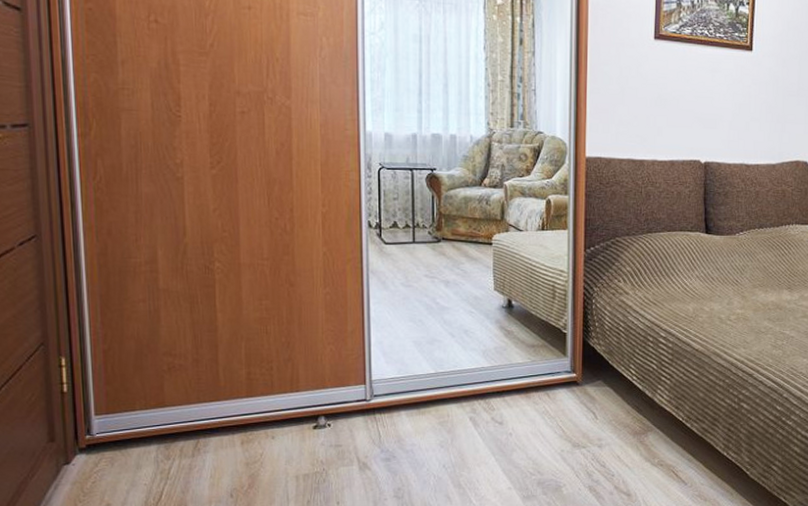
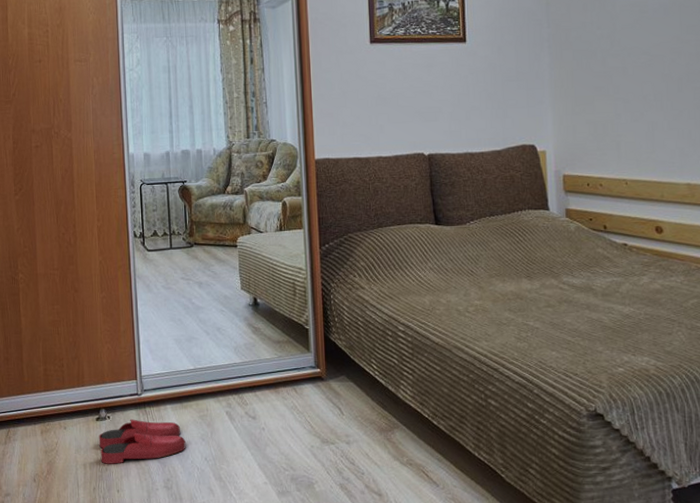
slippers: none [316,426,422,475] -> present [99,419,186,464]

